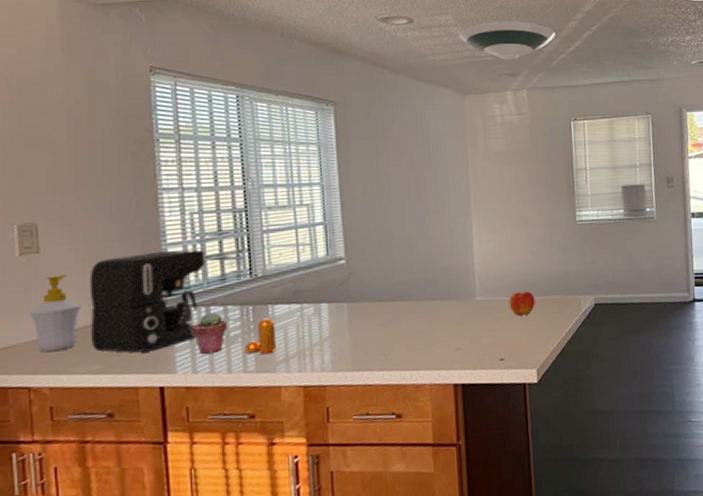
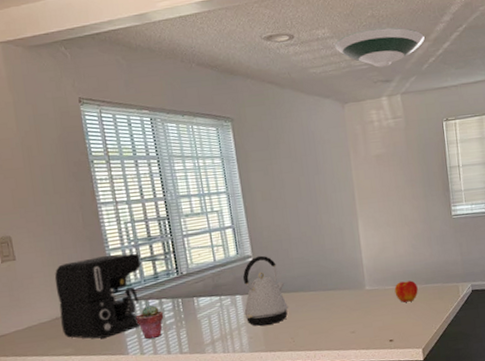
soap bottle: present [29,275,82,353] -> none [14,277,52,339]
pepper shaker: present [245,318,276,355] -> none [179,308,204,339]
kettle: none [329,257,383,340] -> present [242,255,288,326]

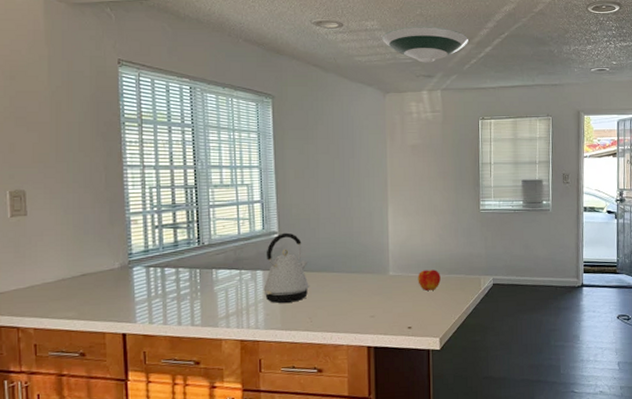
coffee maker: present [54,253,141,339] -> none [66,218,161,304]
potted succulent: present [135,304,164,340] -> none [149,272,179,309]

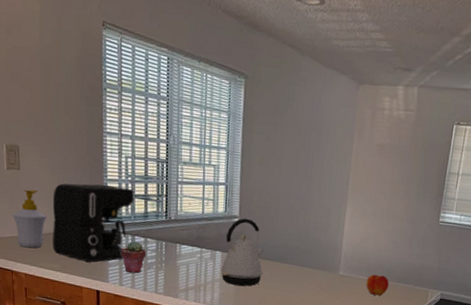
soap bottle: none [18,235,61,299] -> present [13,189,47,249]
coffee maker: none [66,218,161,304] -> present [52,183,134,262]
potted succulent: none [149,272,179,309] -> present [120,240,147,274]
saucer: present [382,26,468,63] -> none [364,10,457,55]

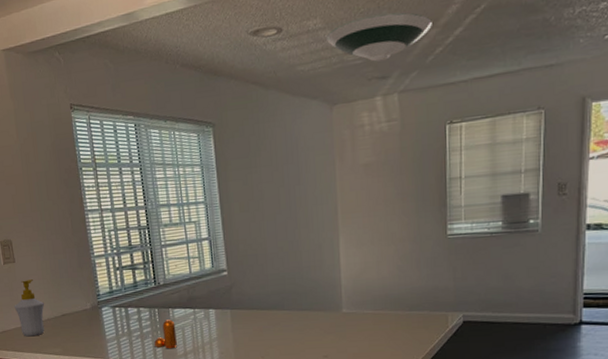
coffee maker: present [52,183,134,262] -> none [47,261,122,341]
potted succulent: present [120,240,147,274] -> none [116,312,141,346]
pepper shaker: none [157,254,181,283] -> present [154,319,177,349]
kettle: present [220,218,264,286] -> none [216,270,260,342]
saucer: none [364,10,457,55] -> present [326,12,432,62]
apple: present [366,274,389,296] -> none [374,306,400,329]

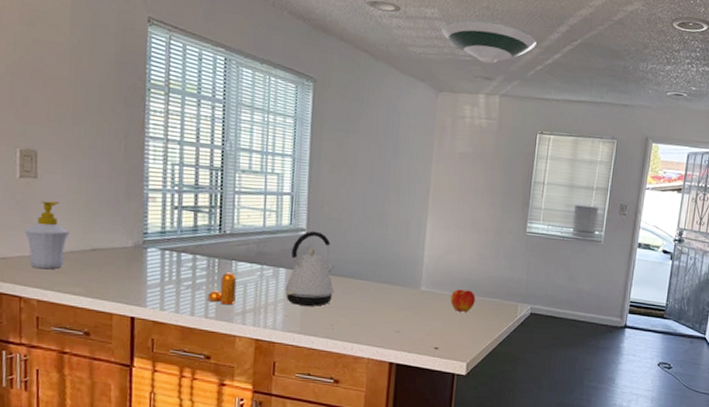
kettle: none [216,270,260,342] -> present [284,230,336,306]
apple: none [374,306,400,329] -> present [450,289,476,312]

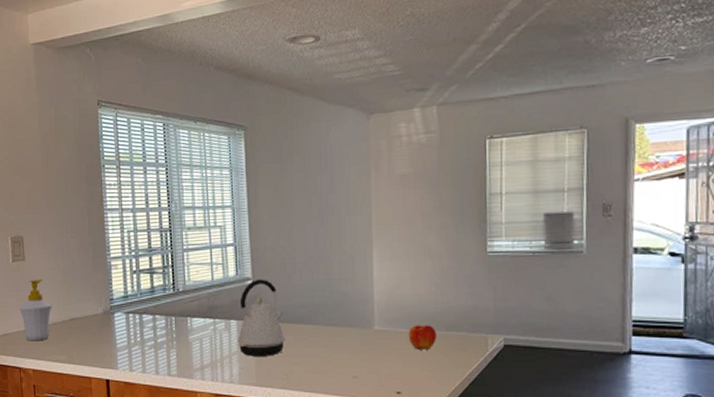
pepper shaker: present [208,272,237,305] -> none [169,329,193,362]
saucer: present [441,20,537,64] -> none [365,27,472,74]

